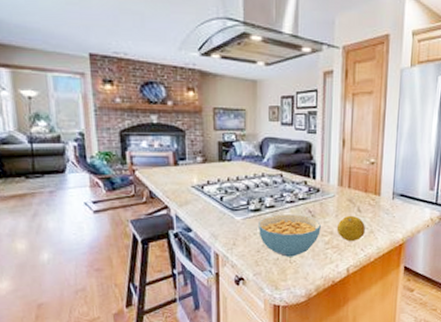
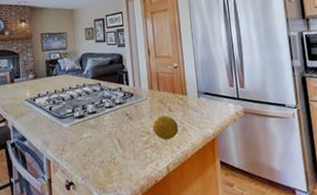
cereal bowl: present [259,214,321,257] -> none [83,118,139,159]

